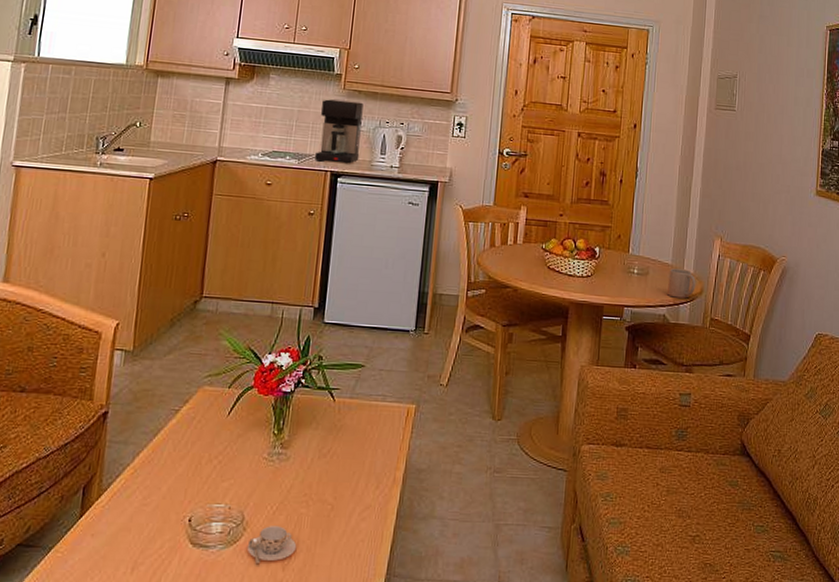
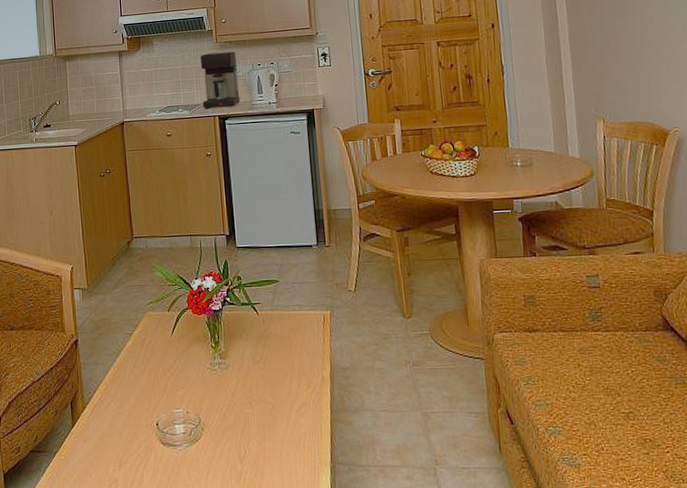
teacup: present [246,526,297,565] -> none [207,425,249,459]
mug: present [666,268,696,299] -> none [553,155,585,184]

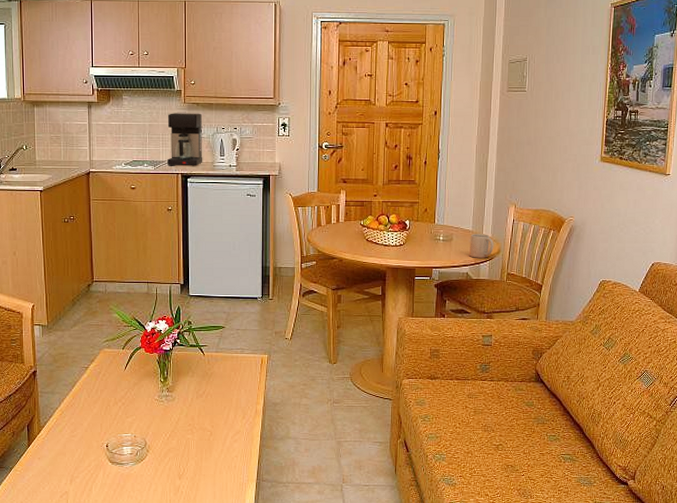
mug: none [553,155,585,184] -> present [468,234,494,258]

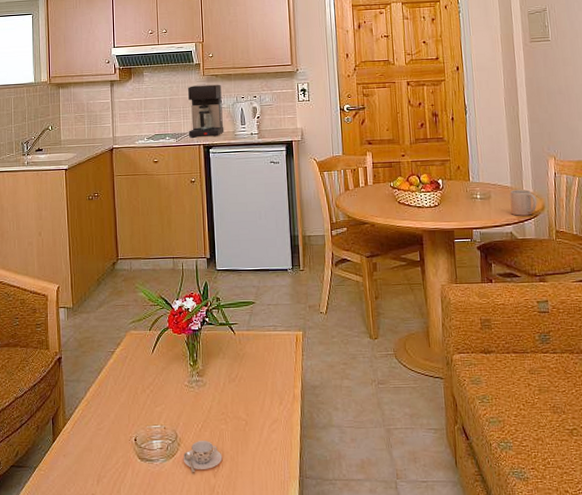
teacup: none [151,448,188,475] -> present [183,441,223,473]

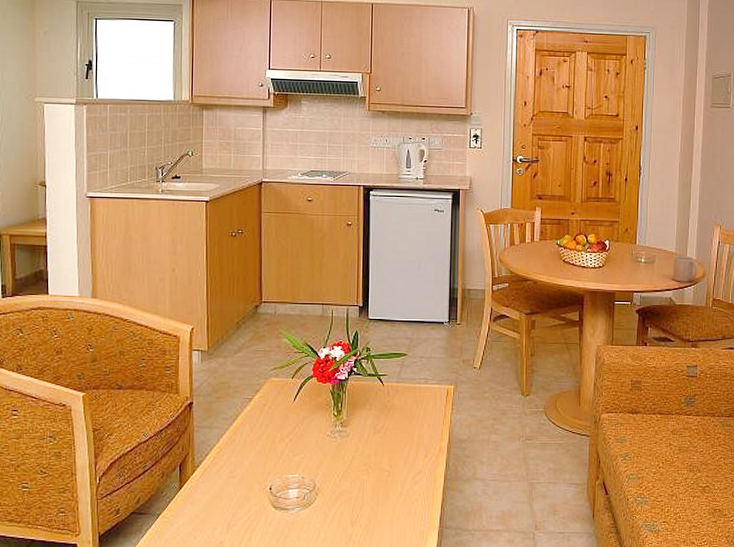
teacup: present [183,441,223,473] -> none [320,491,362,522]
coffee maker: present [188,84,225,138] -> none [348,120,388,178]

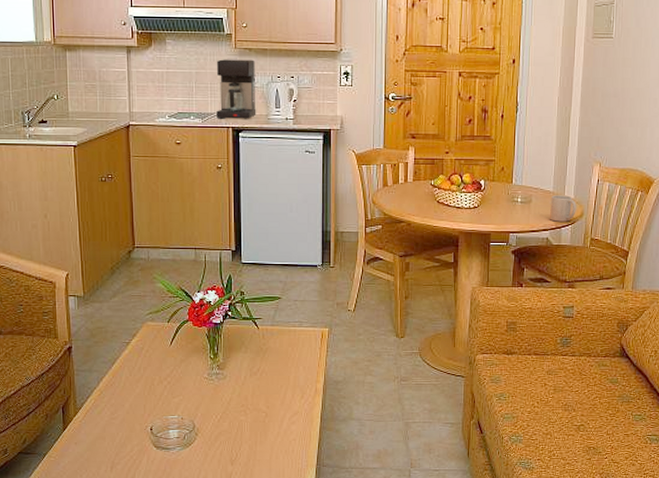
coffee maker: none [348,120,388,178] -> present [216,59,257,119]

